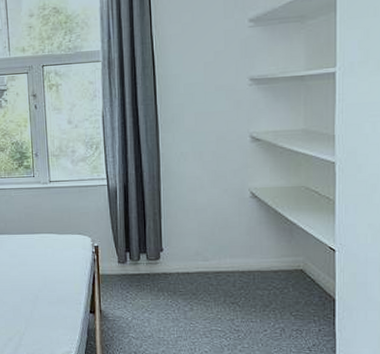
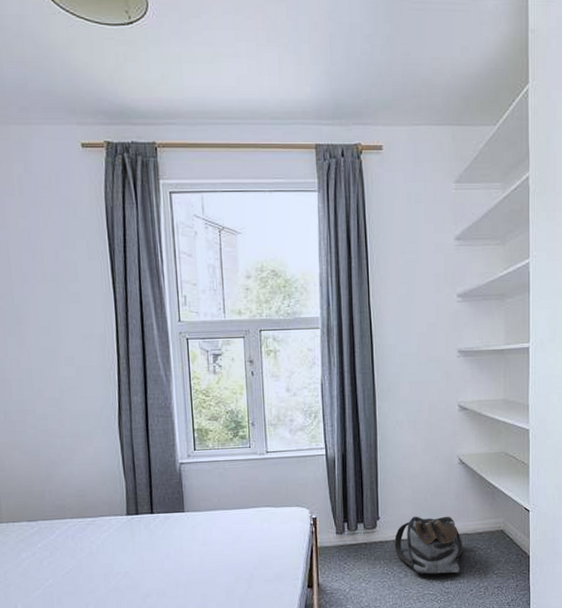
backpack: none [179,249,255,312] -> present [394,516,463,575]

